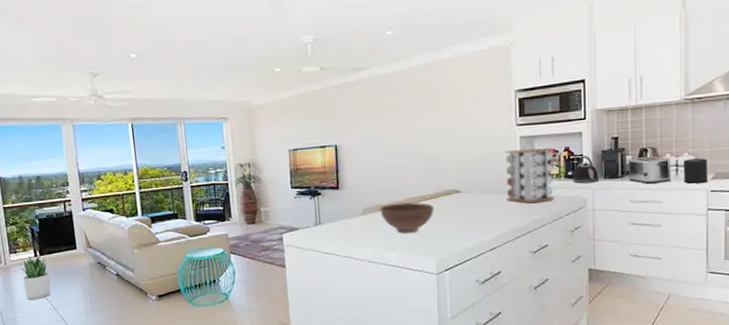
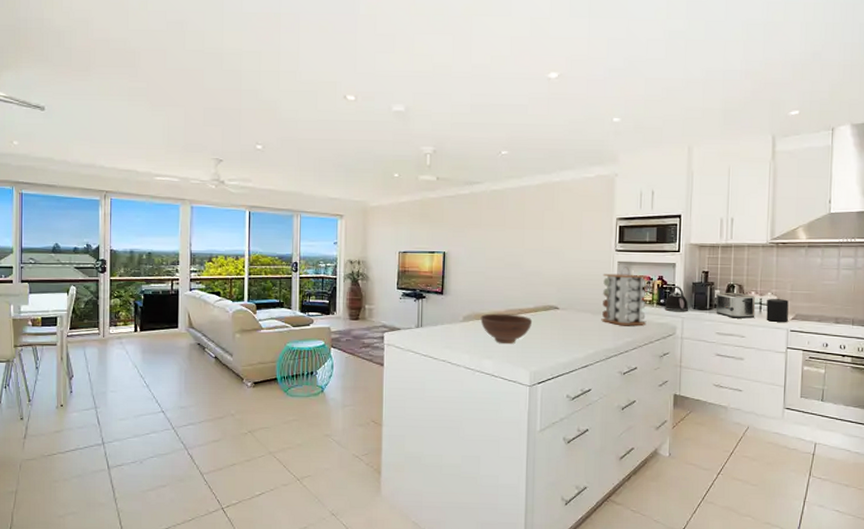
planter: present [21,253,51,301] -> none [119,328,147,376]

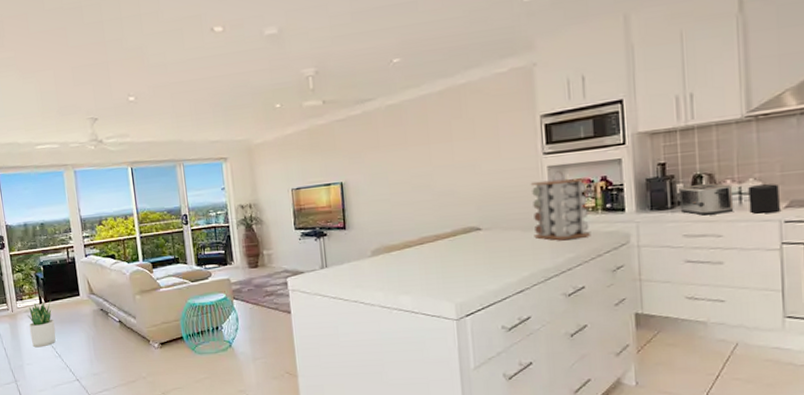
planter: none [119,328,147,376] -> present [27,299,56,348]
bowl: present [480,313,533,344] -> none [391,241,452,276]
kettle: present [664,286,689,312] -> none [612,185,645,218]

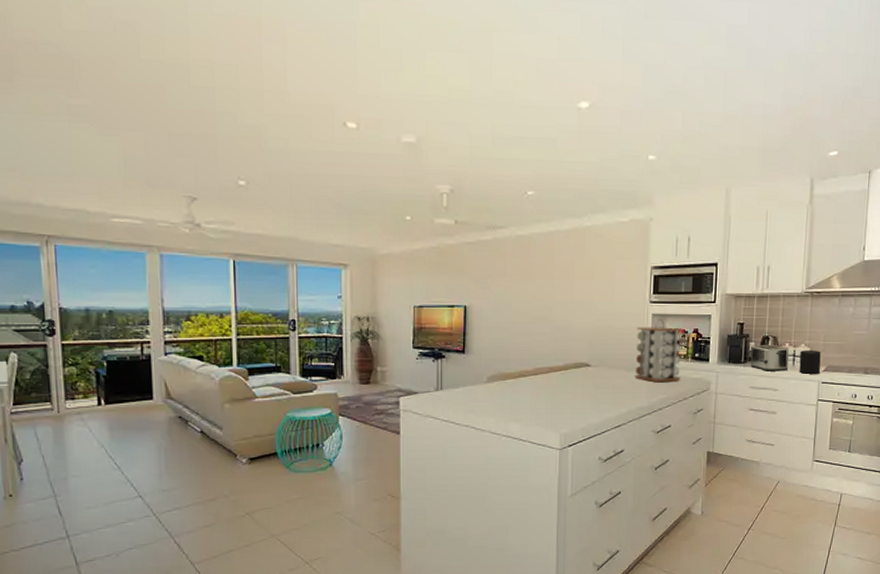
planter: present [27,299,56,348] -> none [79,401,117,457]

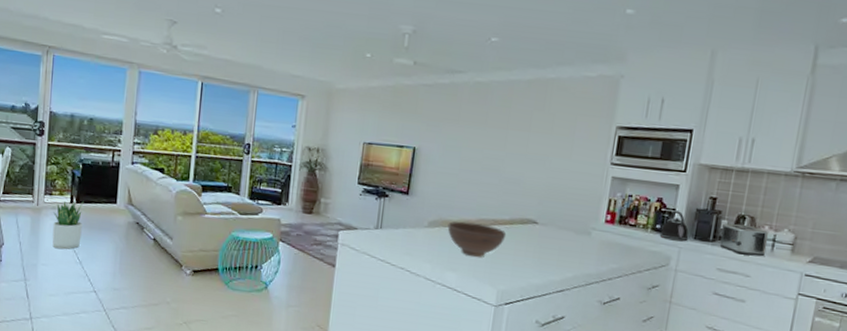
planter: none [79,401,117,457] -> present [52,199,84,250]
bowl: none [506,373,563,405] -> present [447,221,507,257]
spice rack: present [634,318,683,383] -> none [585,181,645,252]
kettle: none [699,339,724,366] -> present [659,210,689,242]
pen holder: present [799,350,821,375] -> none [778,236,808,266]

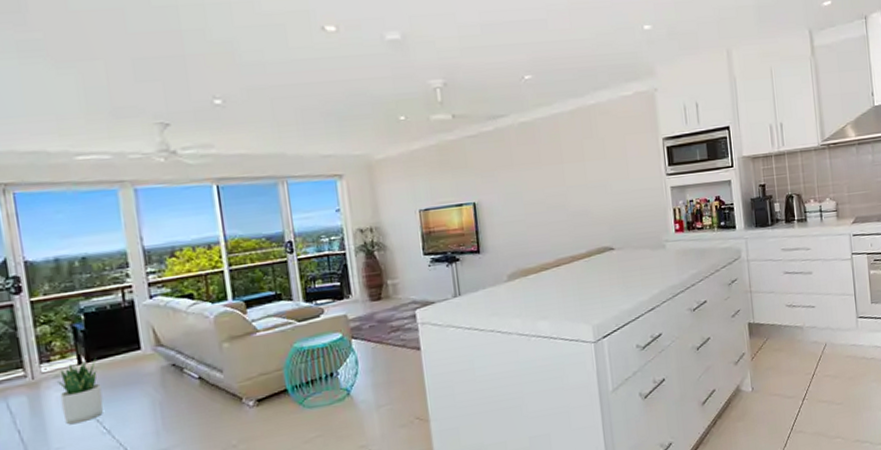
bowl: present [447,221,507,257] -> none [527,263,588,299]
kettle: present [659,210,689,242] -> none [725,204,751,235]
toaster: present [719,223,769,257] -> none [776,202,817,231]

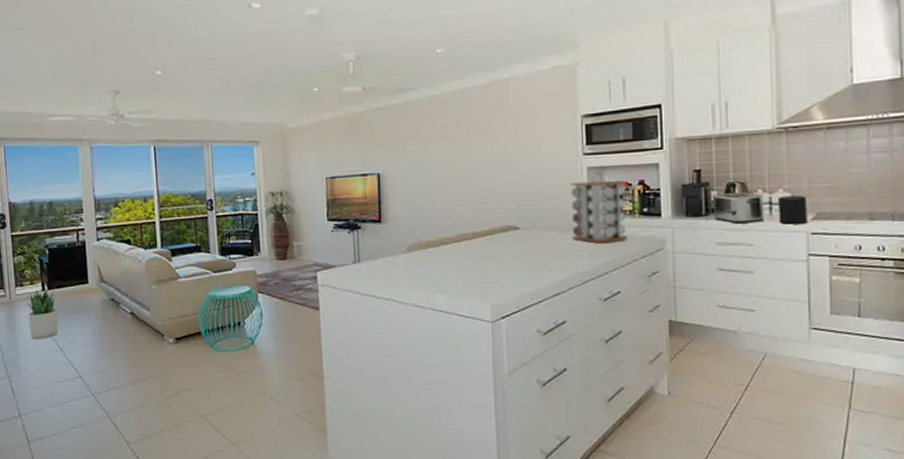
spice rack: none [656,190,709,258] -> present [569,171,627,244]
toaster: none [776,202,817,231] -> present [713,192,765,224]
pen holder: none [826,203,849,230] -> present [778,195,807,226]

